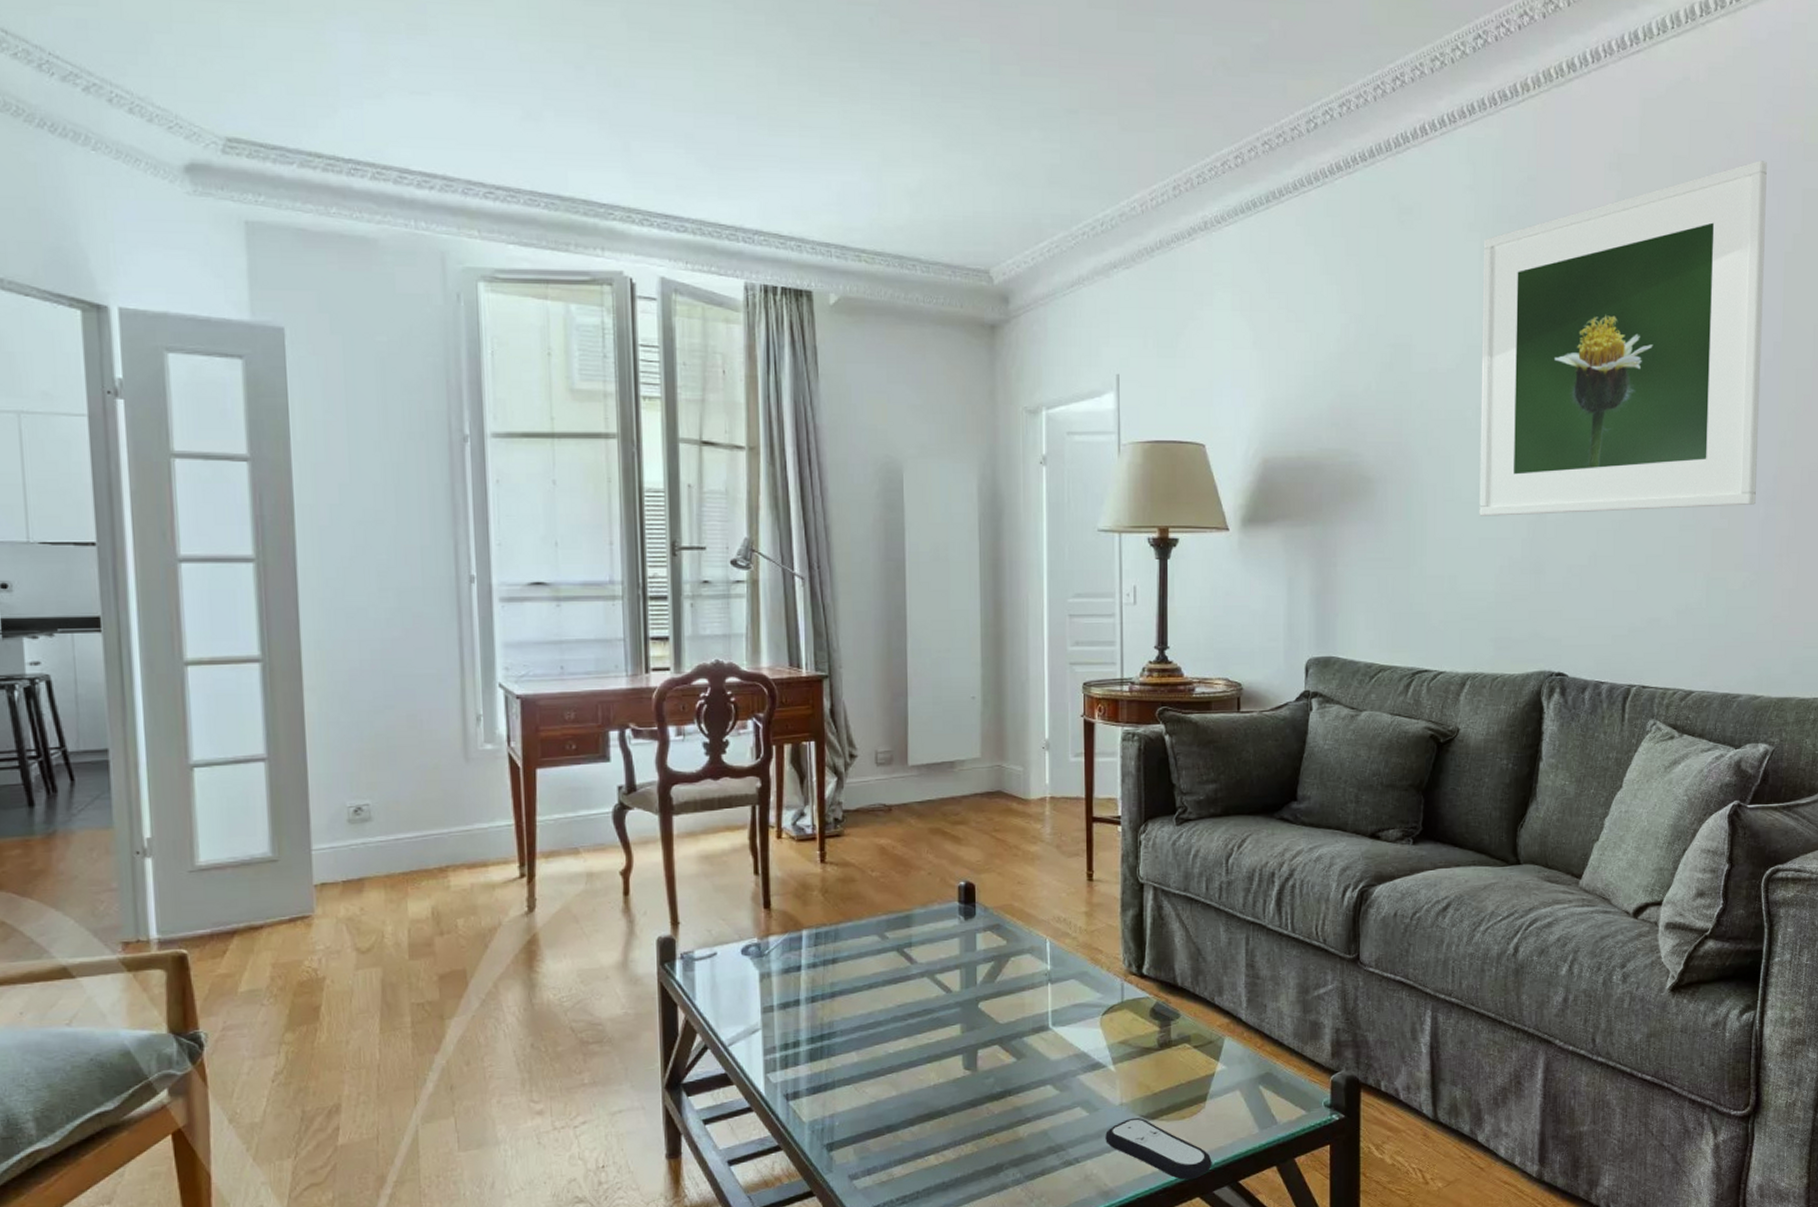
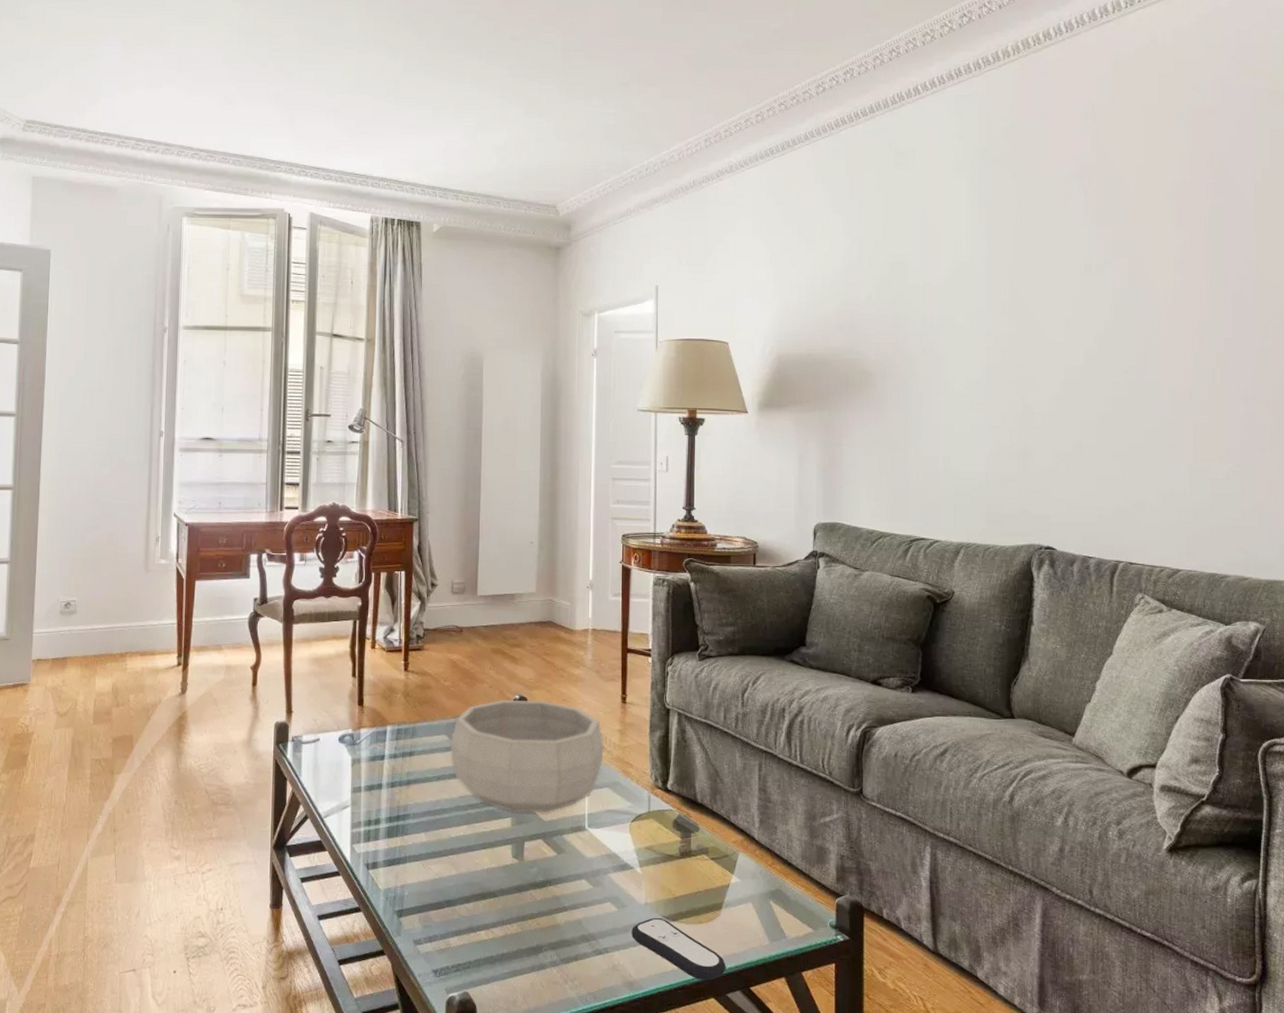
decorative bowl: none [882,885,1068,1018] -> present [450,699,604,813]
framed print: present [1479,161,1767,516] -> none [970,107,1237,408]

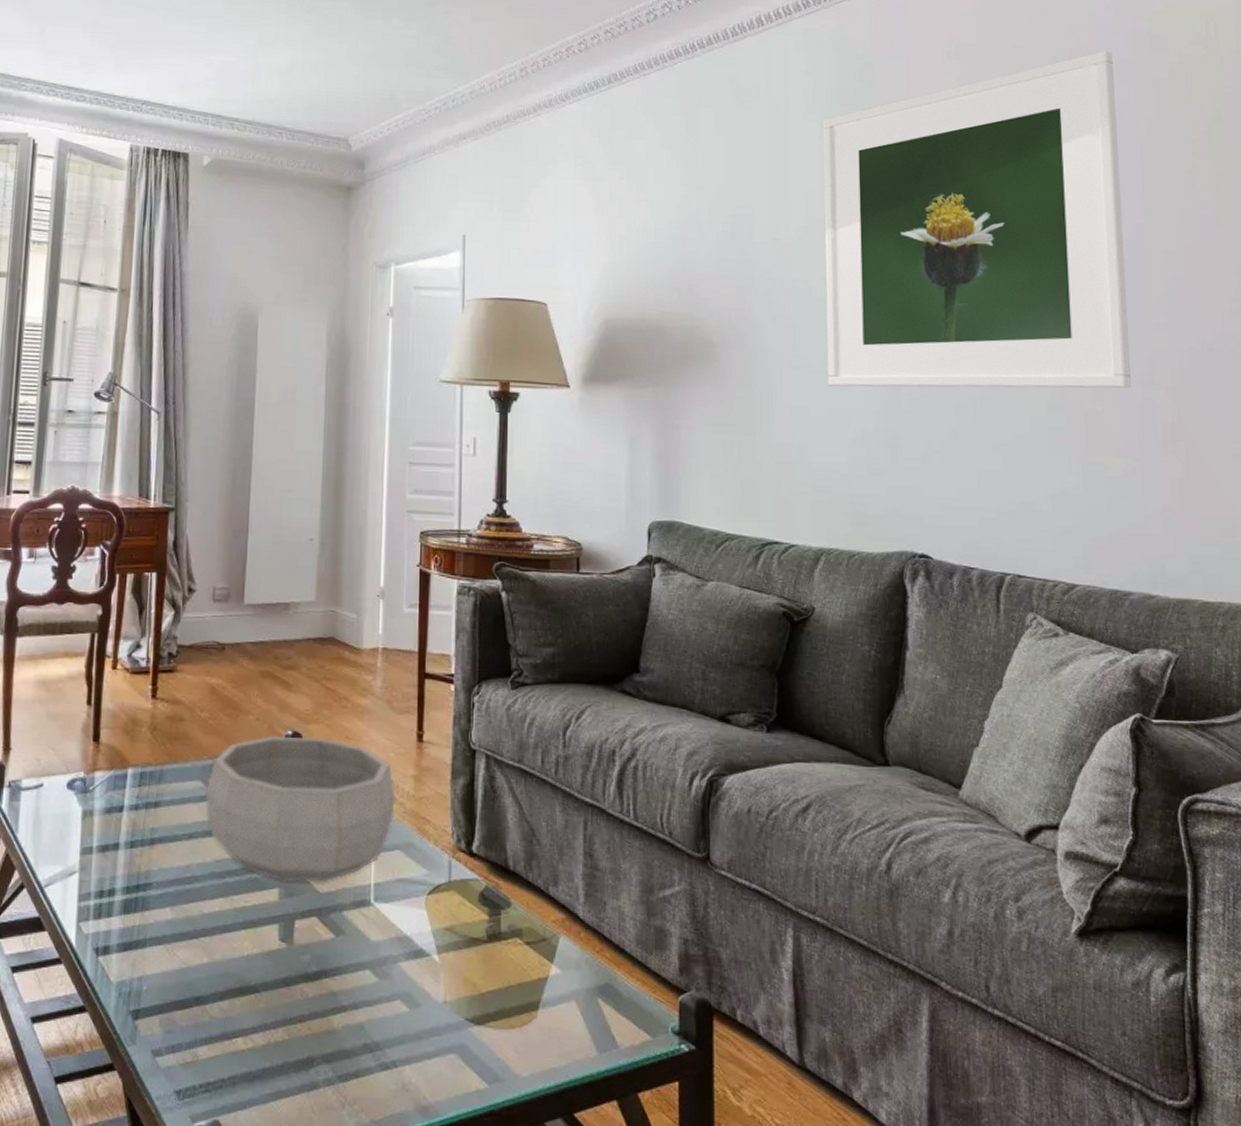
remote control: present [631,917,726,981] -> none [426,1020,544,1105]
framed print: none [970,107,1237,408] -> present [823,51,1131,389]

